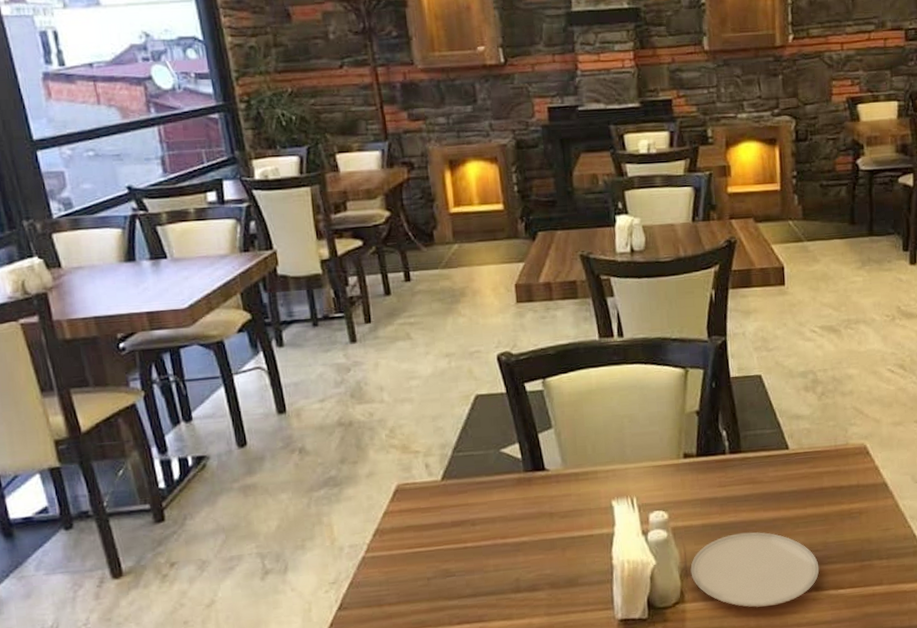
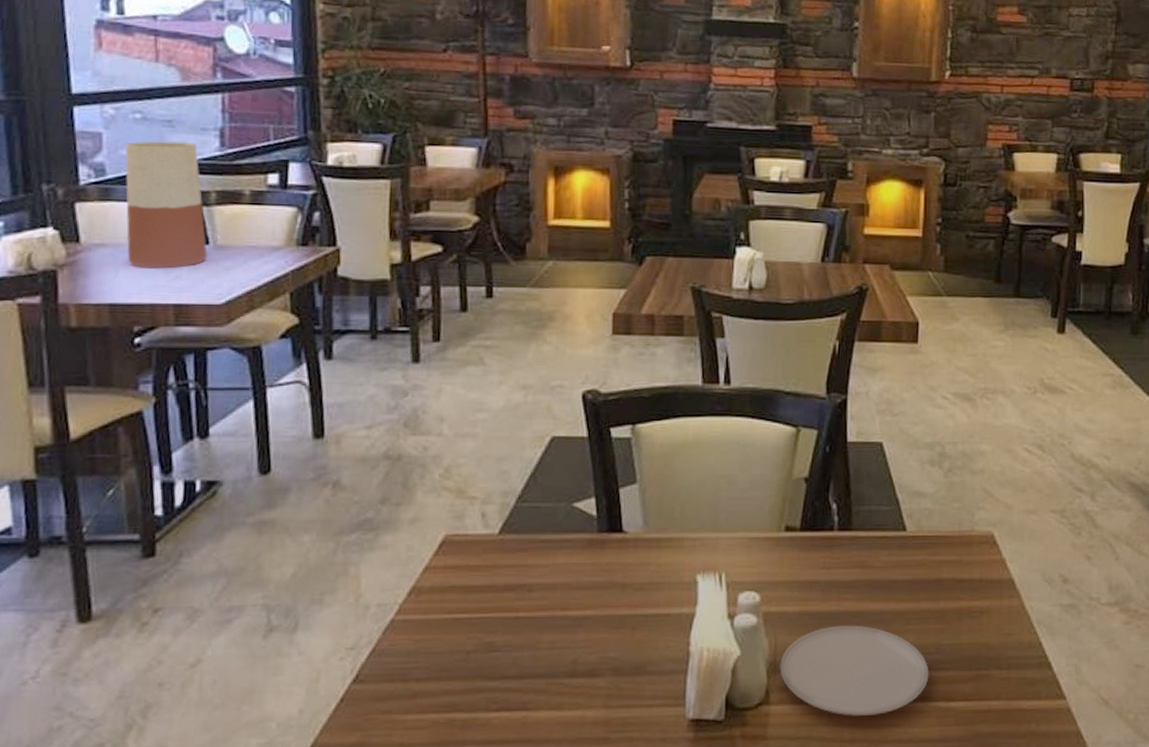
vase: none [85,172,168,284] -> present [125,141,208,269]

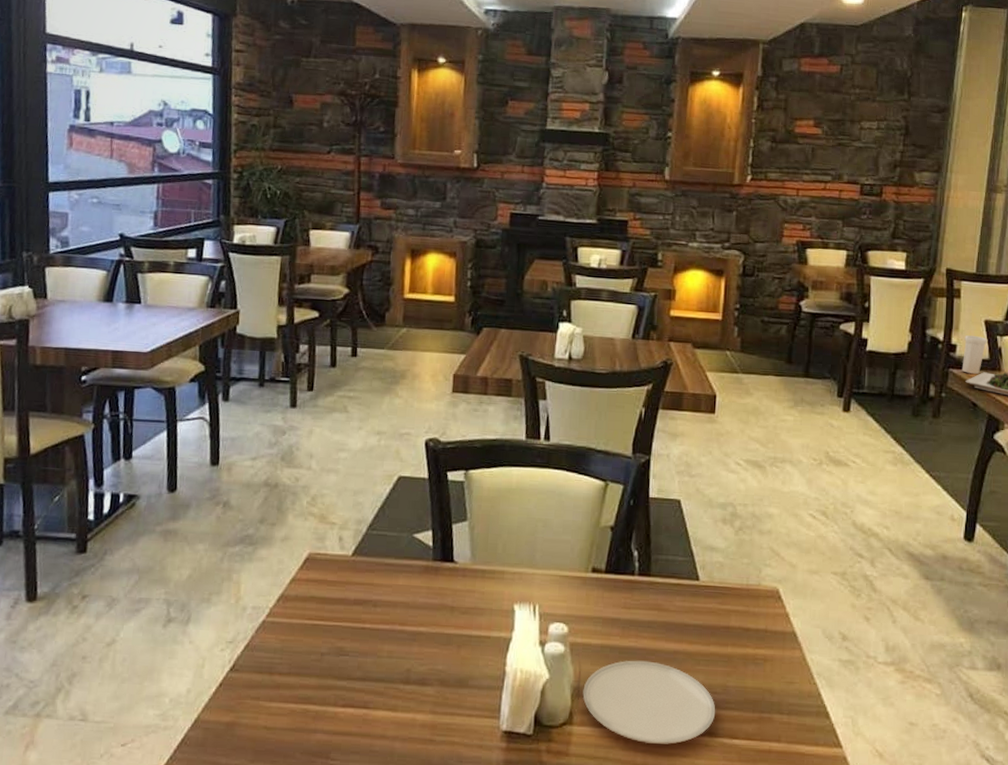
vase: present [125,141,208,269] -> none [81,220,140,322]

